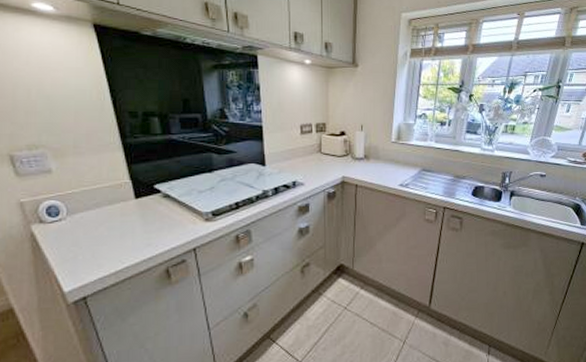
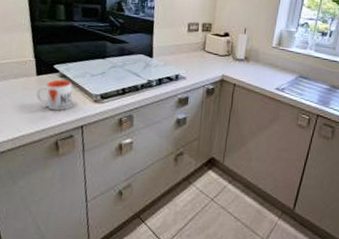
mug: none [137,200,181,236] -> present [36,79,73,111]

